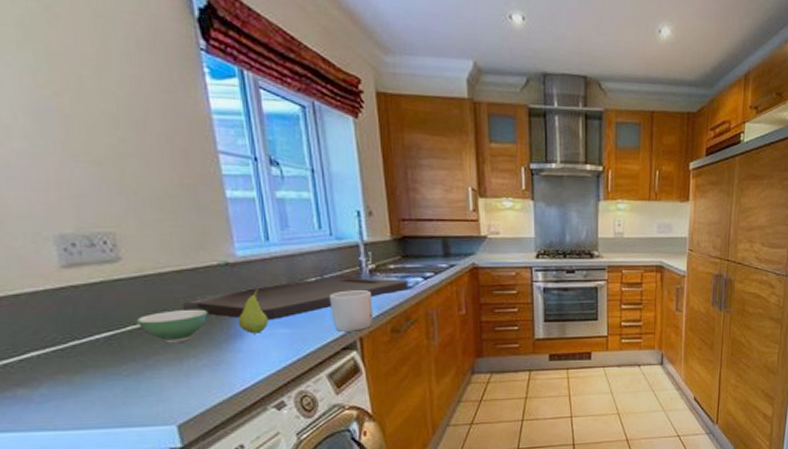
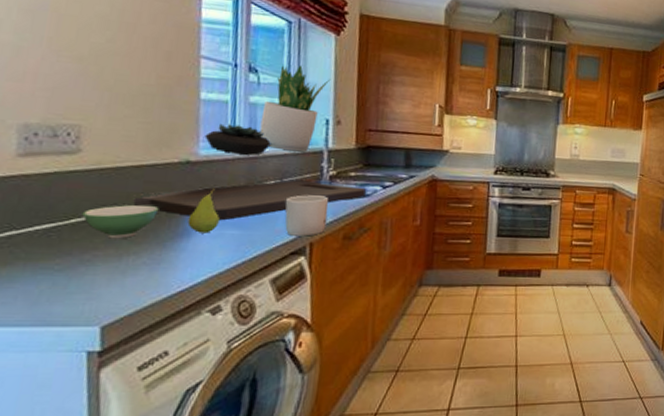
succulent plant: none [238,222,307,253] -> present [204,123,272,155]
planter: none [291,153,356,247] -> present [259,65,331,152]

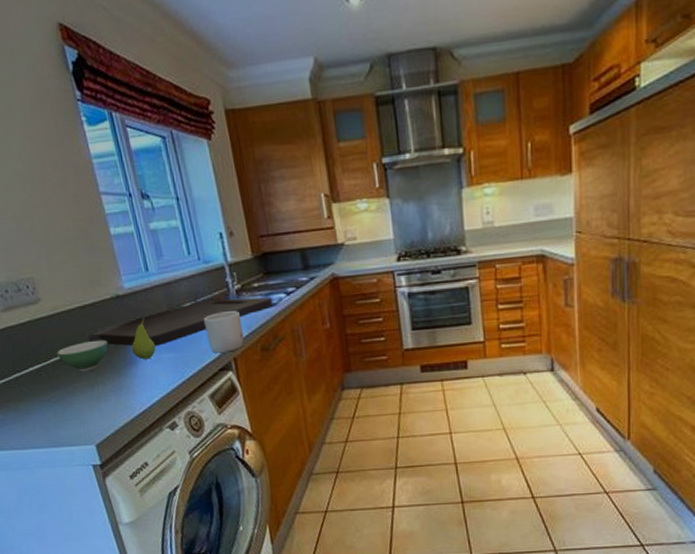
succulent plant: present [204,123,272,155] -> none [124,253,180,282]
planter: present [259,65,331,152] -> none [163,180,214,272]

